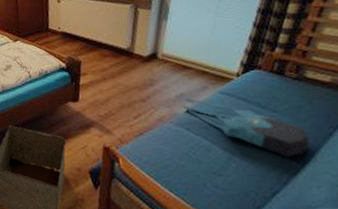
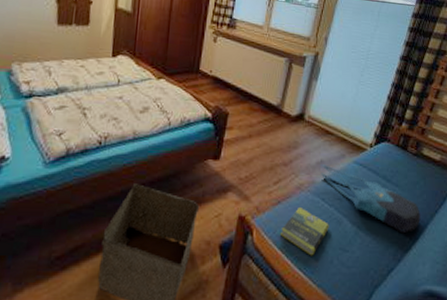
book: none [146,136,198,180] -> present [281,206,329,256]

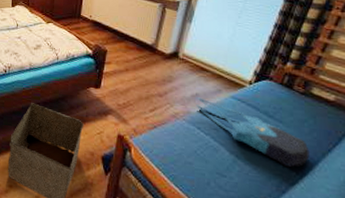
book: present [281,206,329,256] -> none [157,132,205,176]

